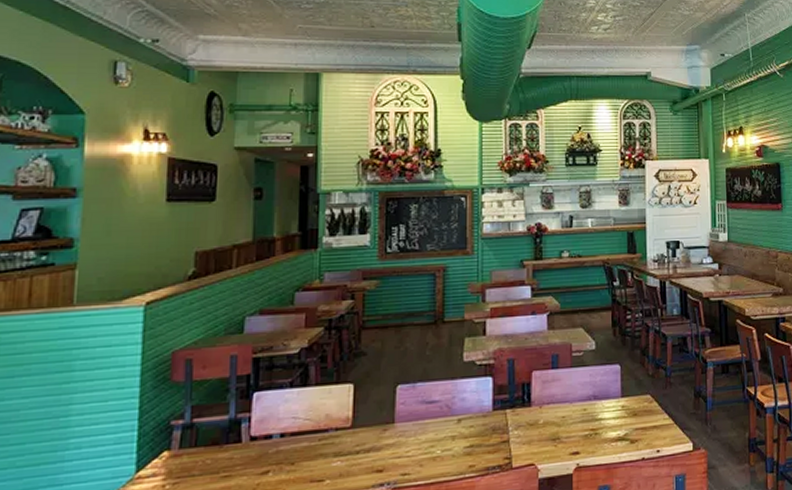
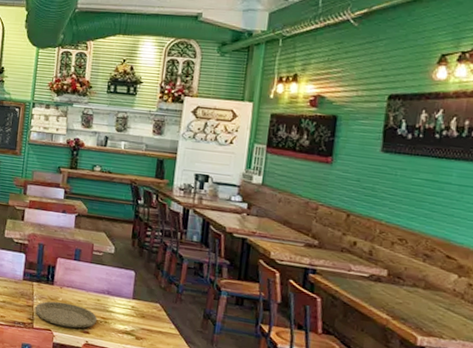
plate: none [511,423,587,456] -> present [34,301,98,329]

